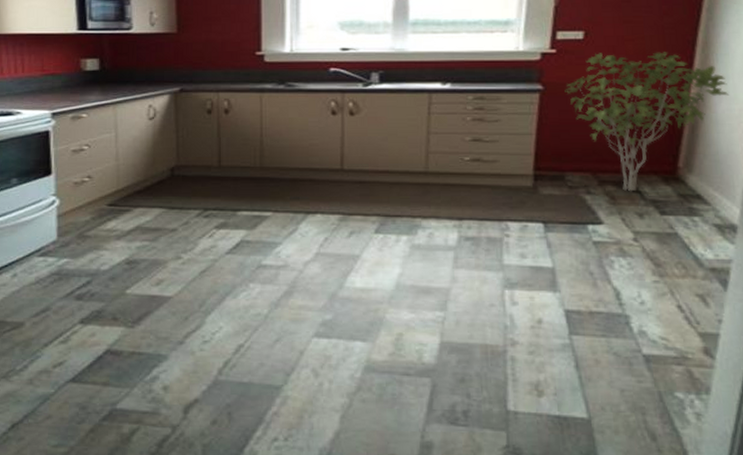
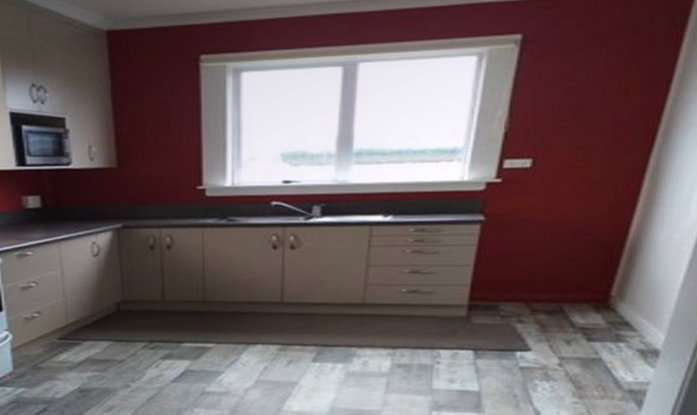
shrub: present [564,52,729,192] -> none [506,179,672,320]

